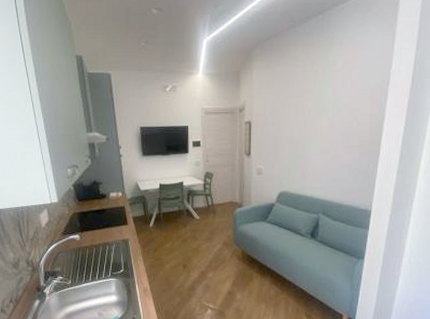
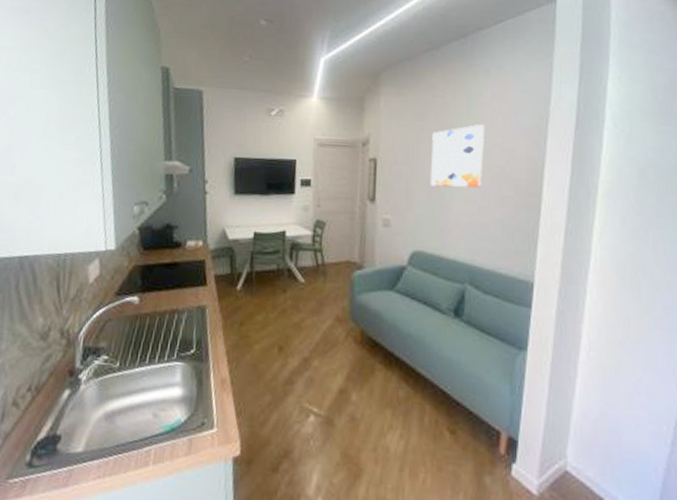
wall art: none [293,89,337,141] -> present [430,124,484,188]

